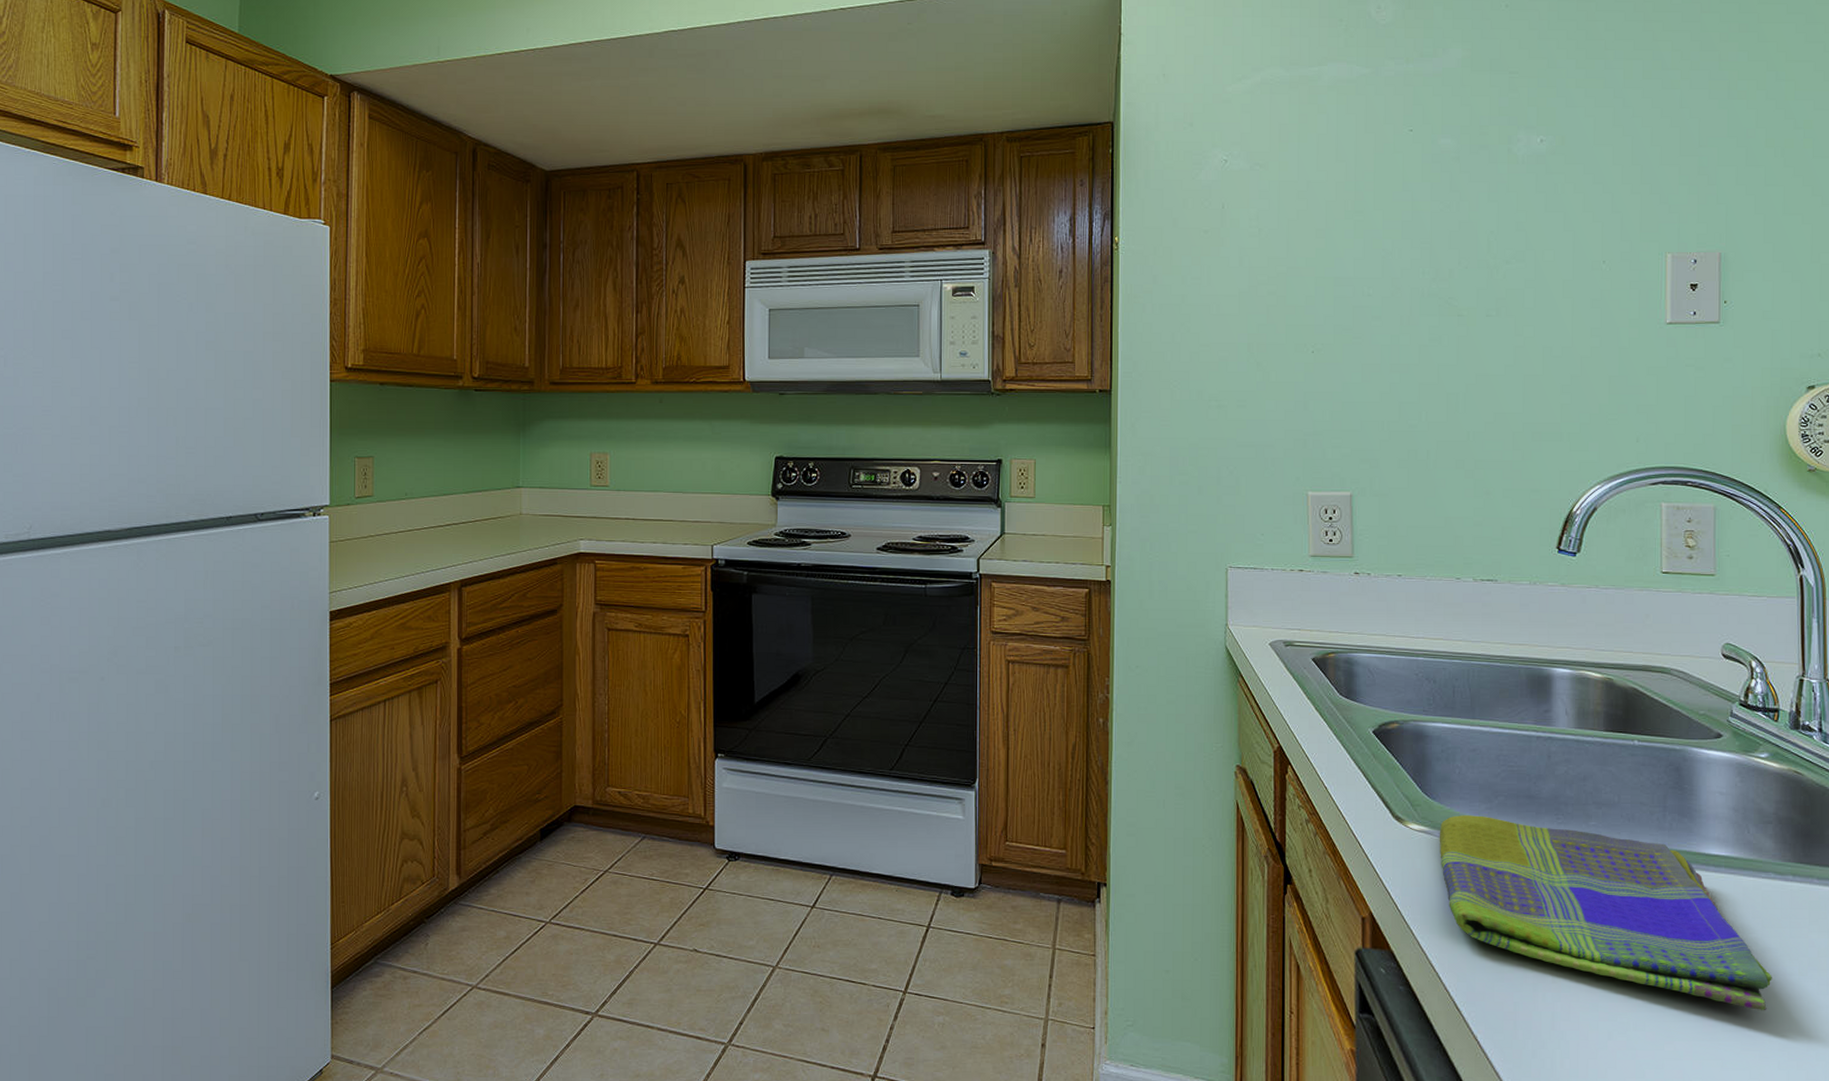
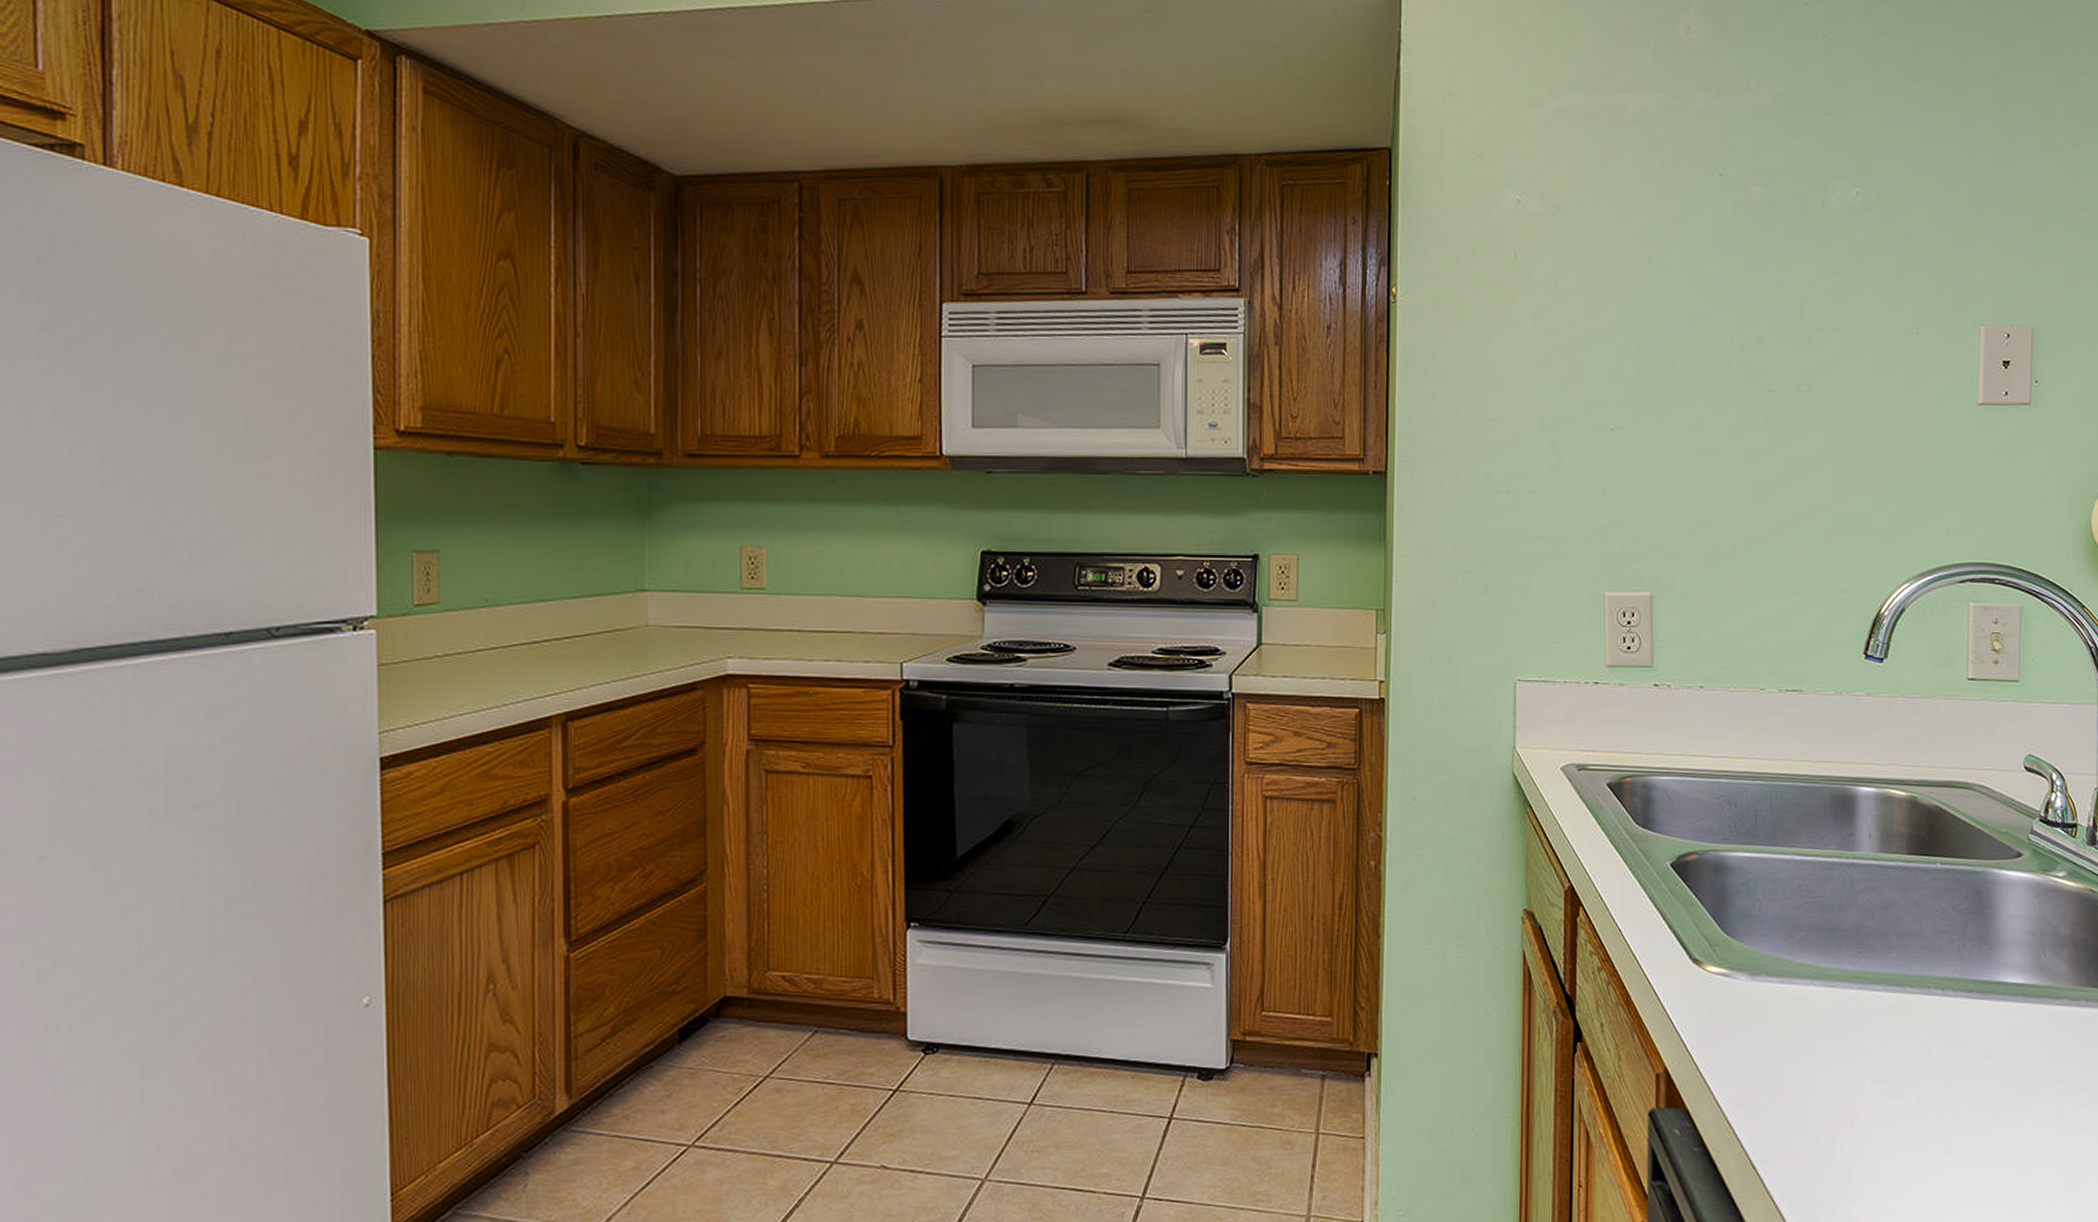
dish towel: present [1439,815,1772,1010] -> none [1738,953,2064,1145]

